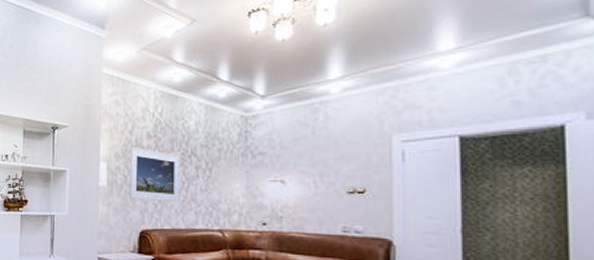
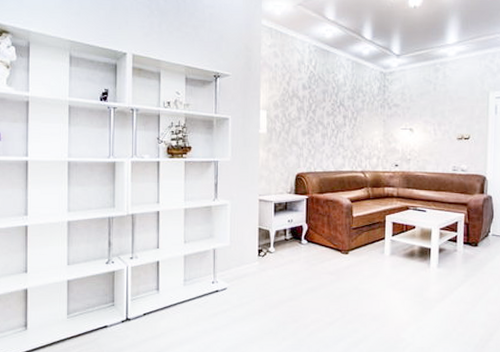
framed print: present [129,147,180,202] -> none [287,97,330,148]

